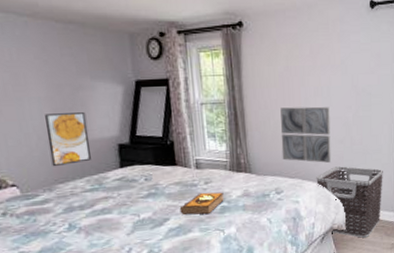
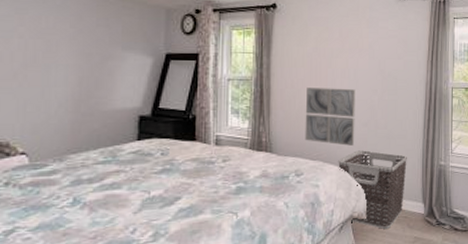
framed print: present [45,112,91,167] -> none [67,82,111,136]
hardback book: present [179,192,224,215] -> none [193,171,241,195]

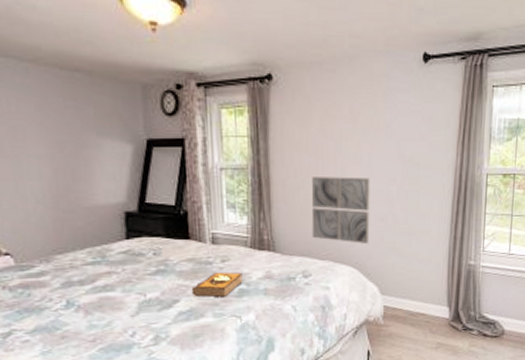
hardback book: none [193,171,241,195] -> present [191,272,243,298]
clothes hamper: present [338,150,407,229] -> none [351,248,430,334]

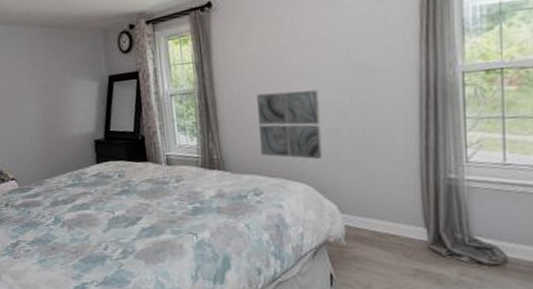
hardback book: present [191,272,243,298] -> none [151,191,197,216]

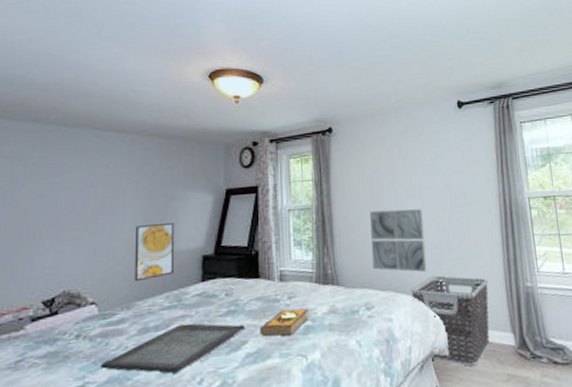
serving tray: none [26,199,139,239] -> present [99,323,245,374]
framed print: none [36,110,72,163] -> present [134,223,175,282]
hardback book: none [151,191,197,216] -> present [259,308,308,337]
clothes hamper: none [303,163,398,257] -> present [411,275,490,366]

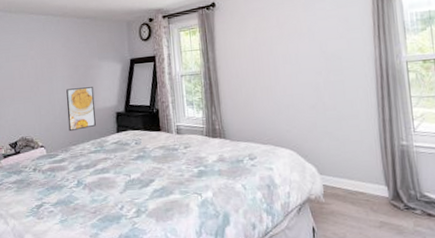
serving tray: present [99,323,245,374] -> none [51,164,152,200]
hardback book: present [259,308,308,337] -> none [163,156,201,178]
wall art: present [370,209,427,272] -> none [251,73,304,129]
clothes hamper: present [411,275,490,366] -> none [289,132,364,212]

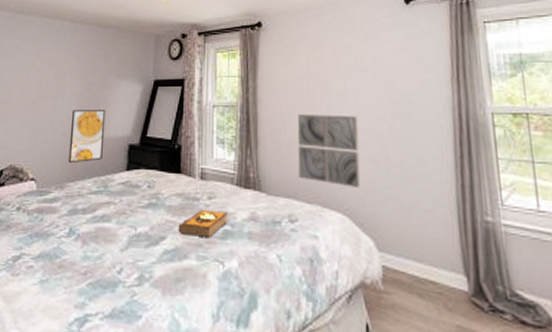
hardback book: none [163,156,201,178] -> present [178,209,227,239]
wall art: none [251,73,304,129] -> present [297,114,361,187]

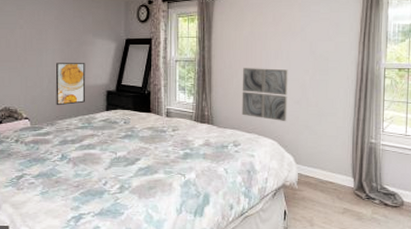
hardback book: present [178,209,227,239] -> none [149,138,188,159]

